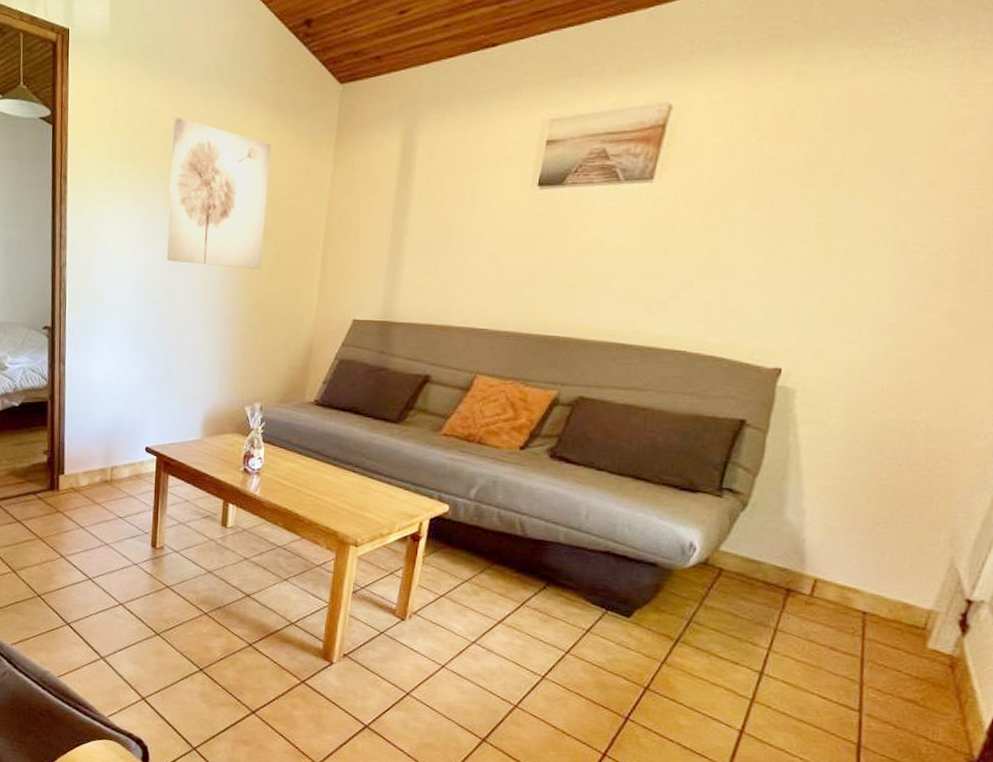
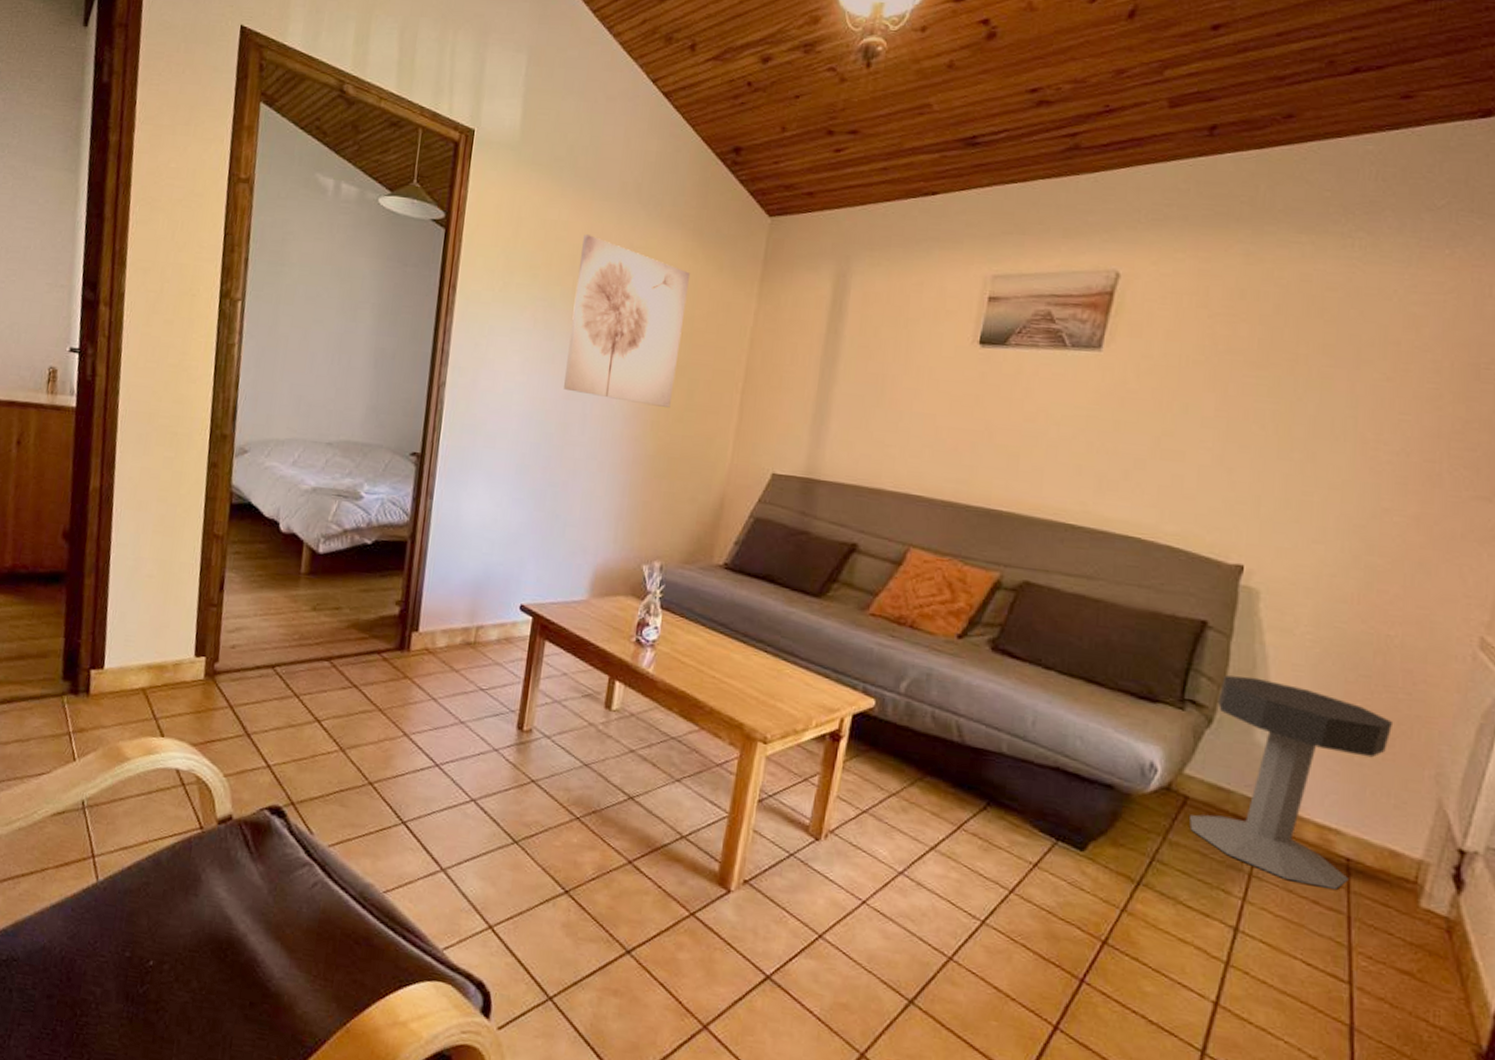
side table: none [723,465,914,637] -> present [1189,675,1394,889]

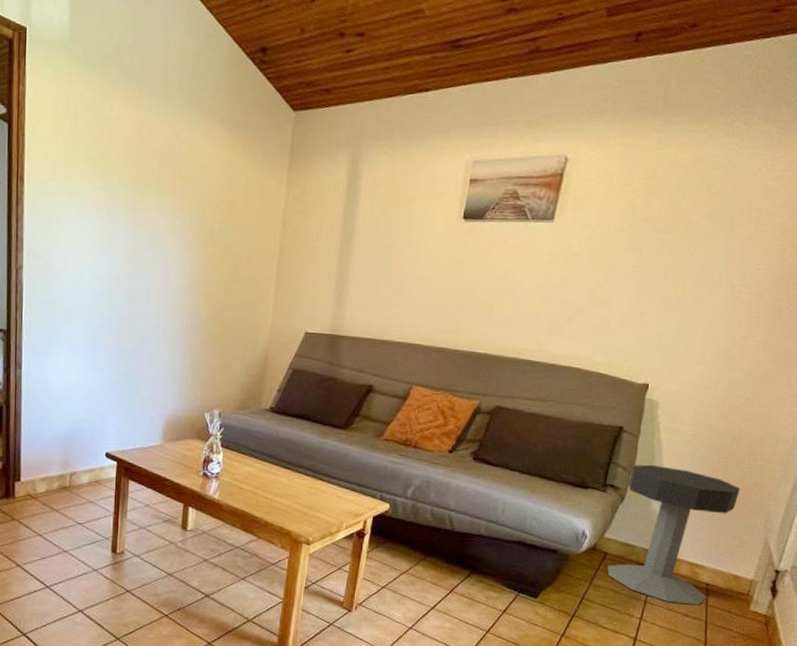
wall art: present [563,234,691,407] -> none [127,128,230,281]

